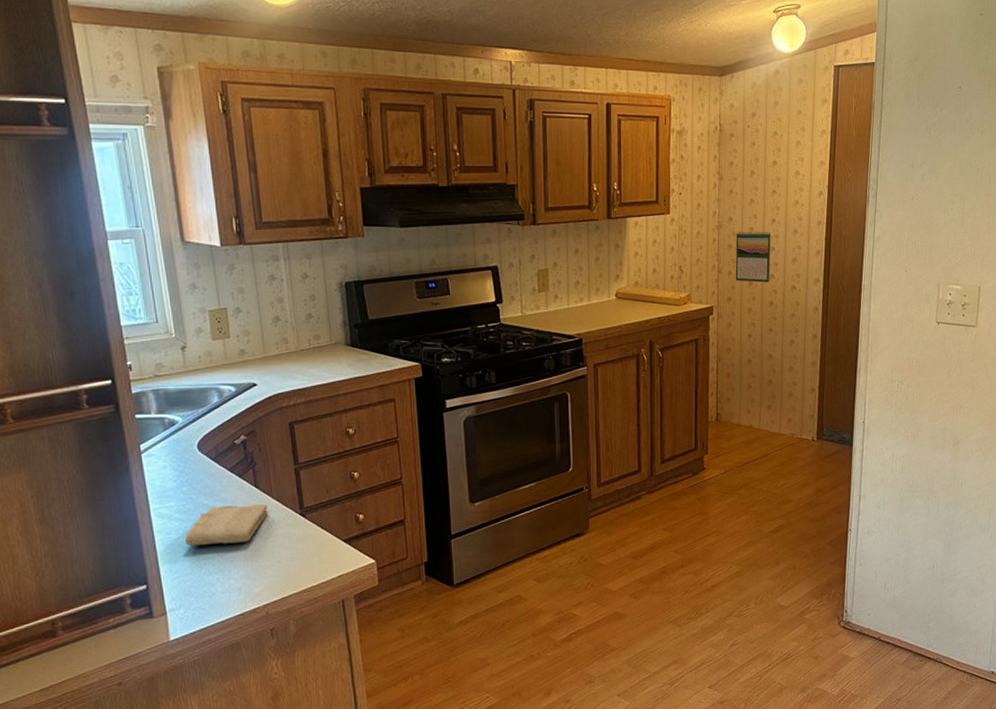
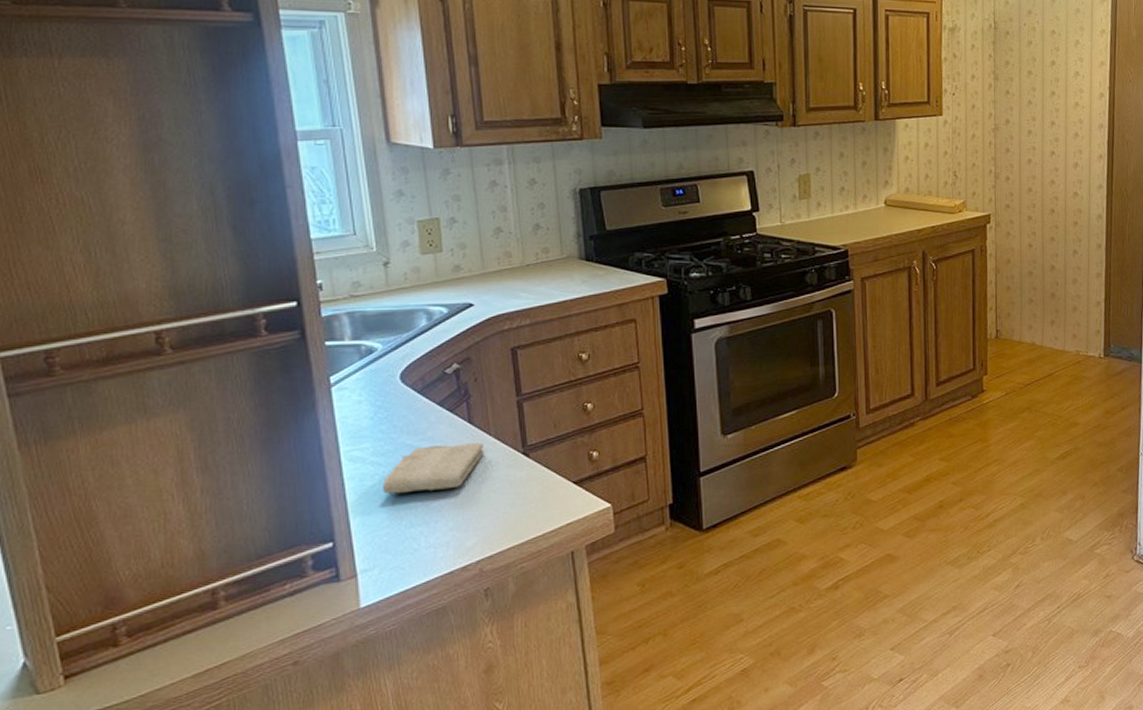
calendar: present [735,231,771,283] -> none [1013,134,1051,189]

